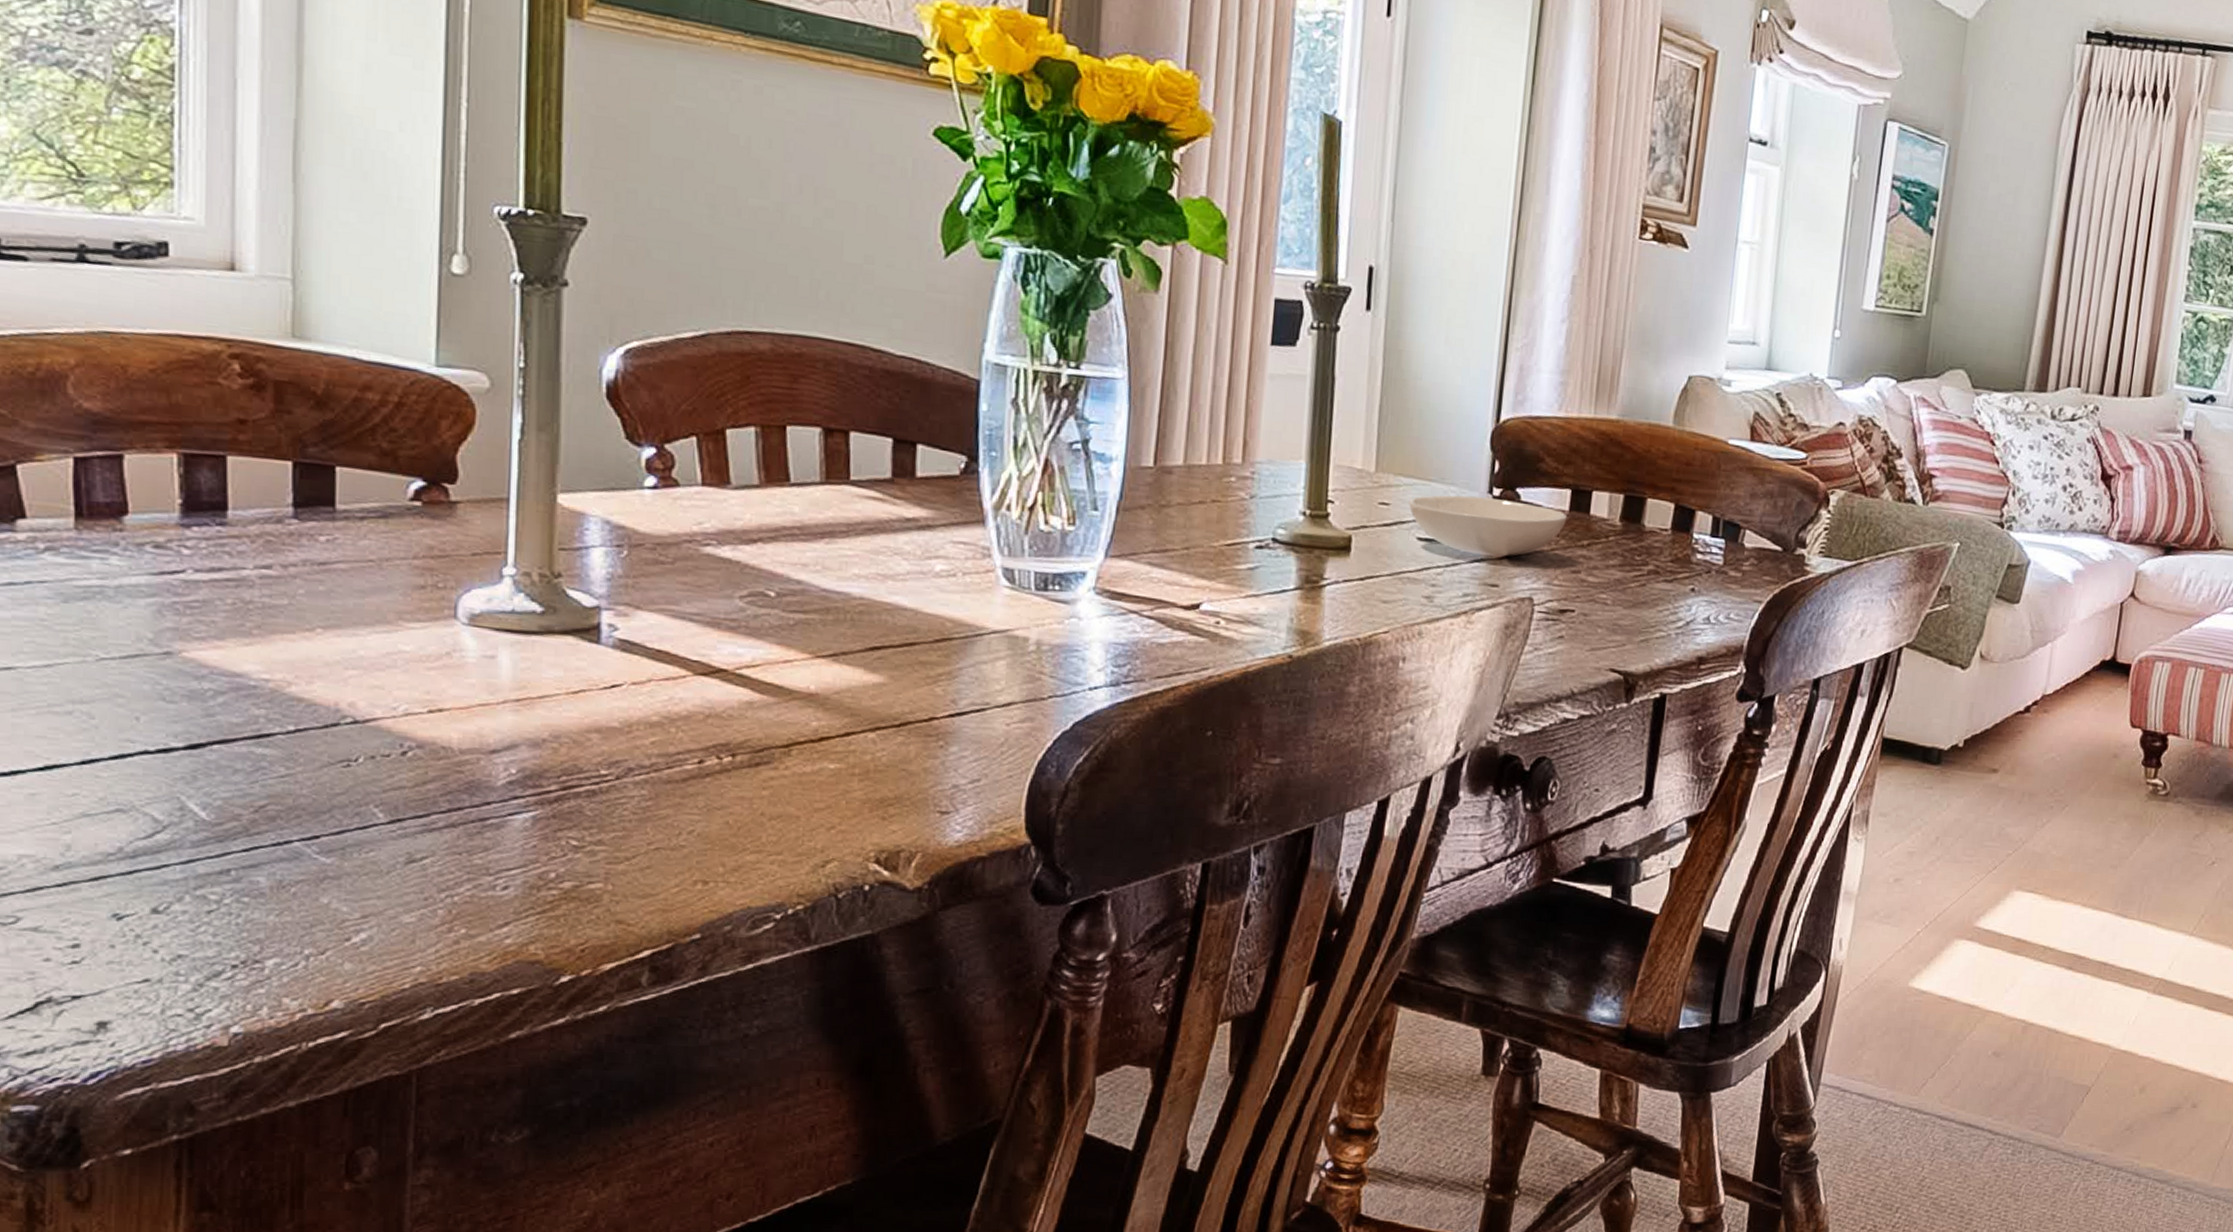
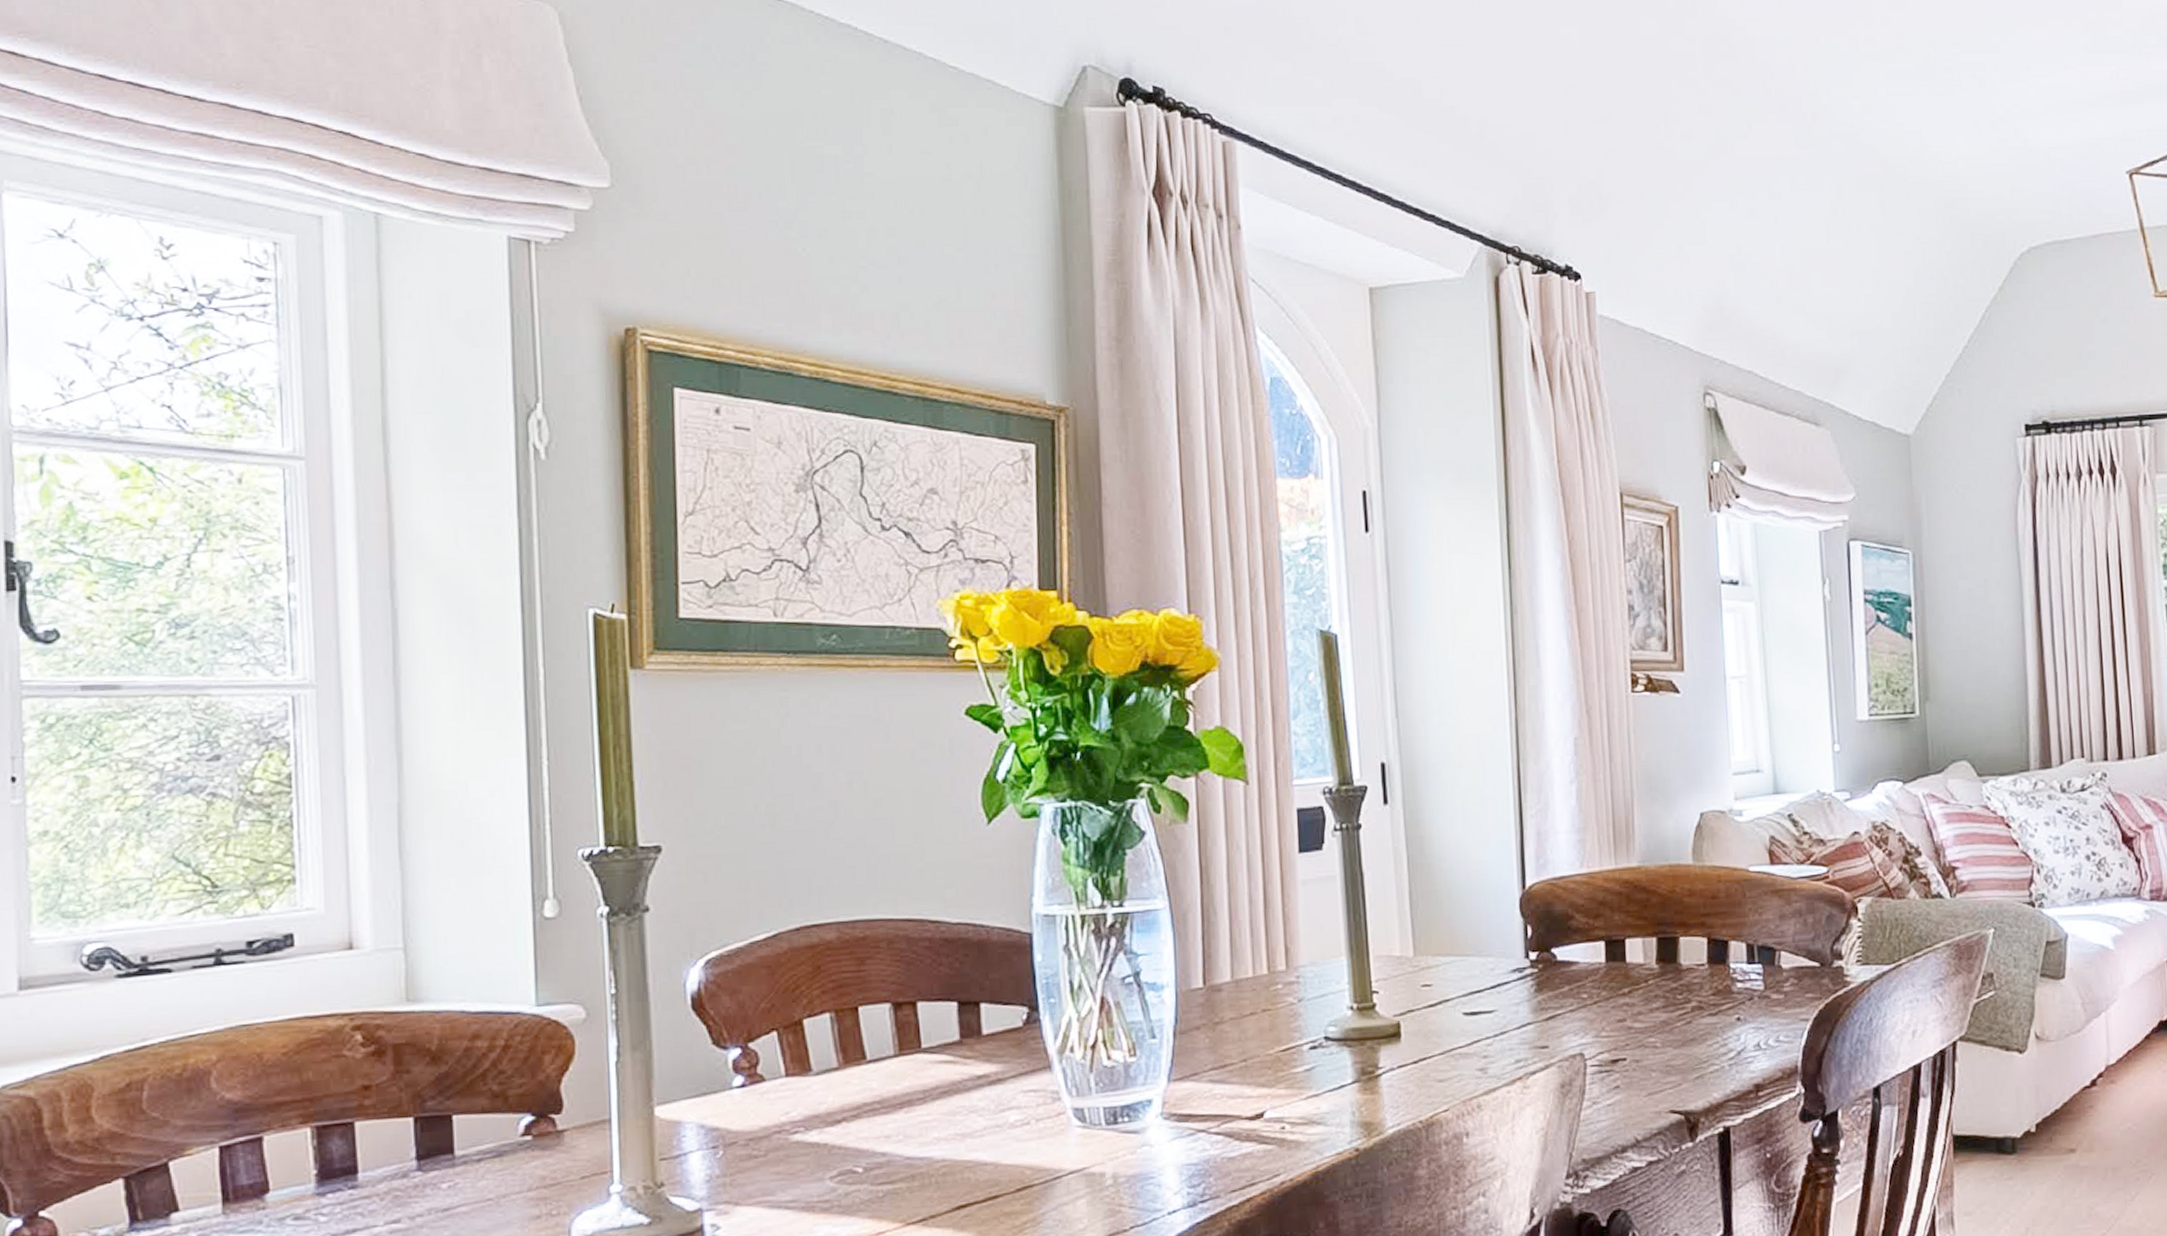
bowl: present [1408,495,1568,557] -> none [1450,961,1605,1020]

